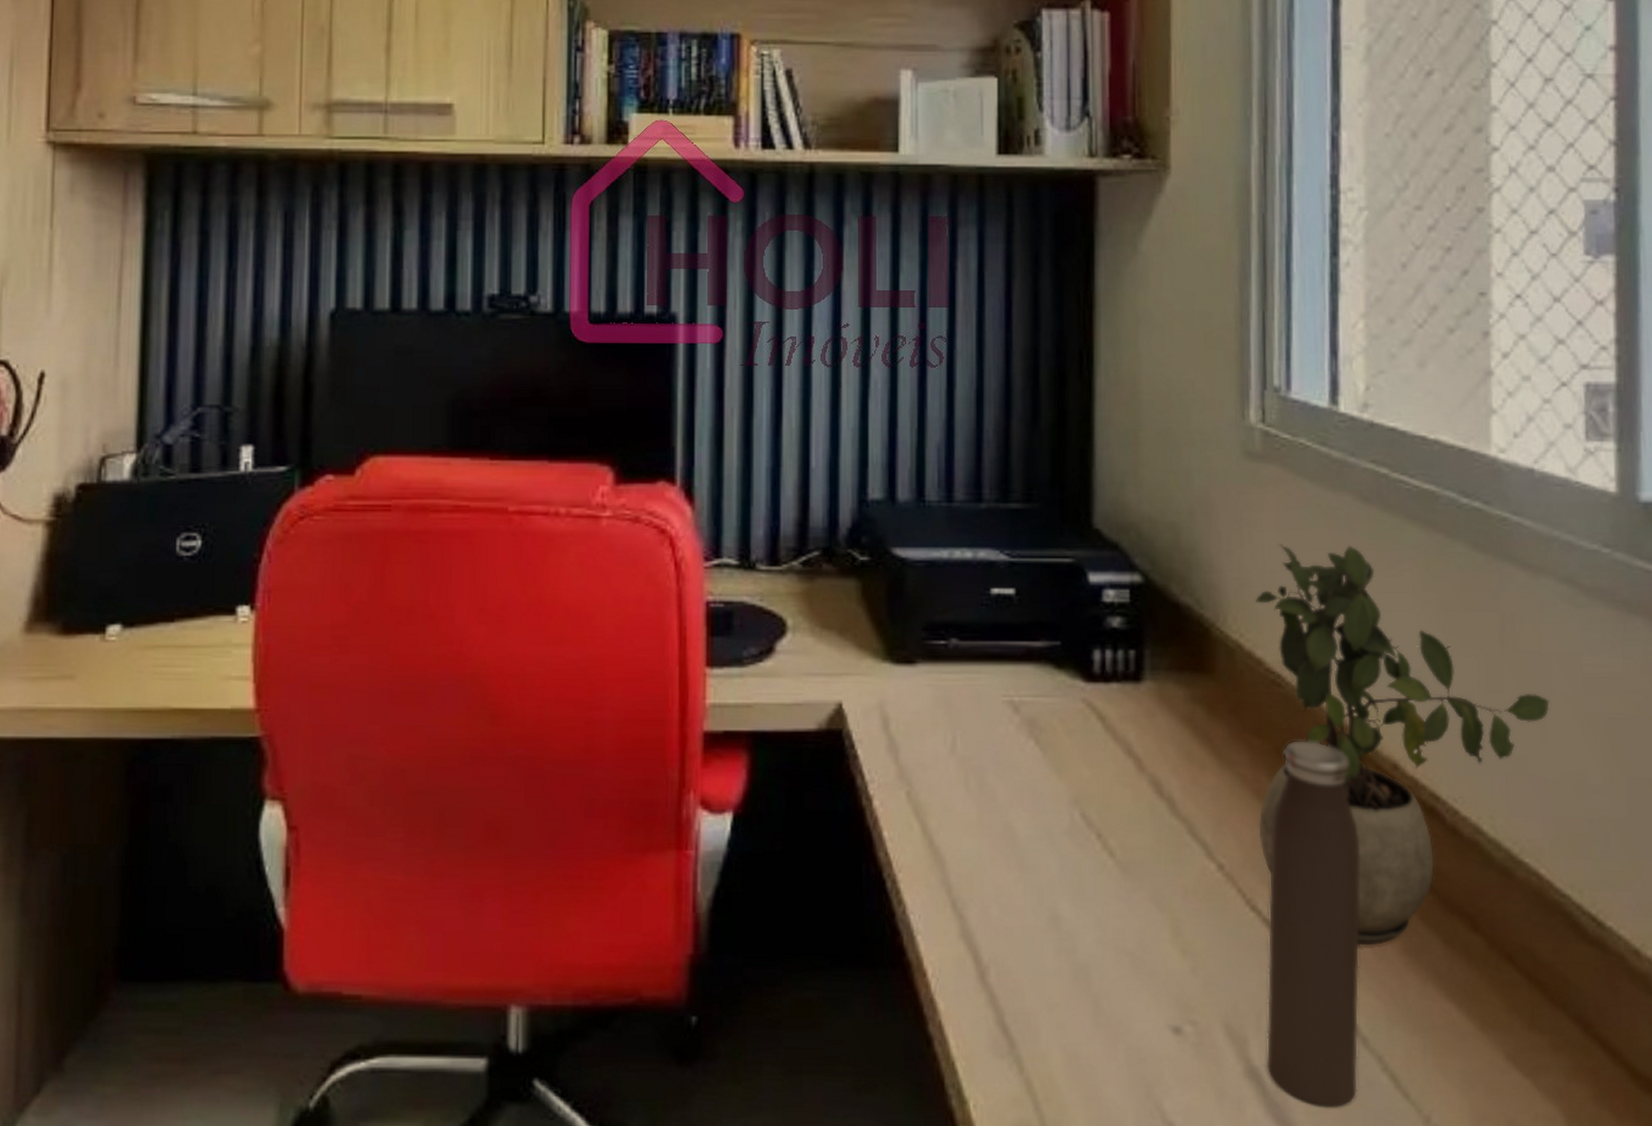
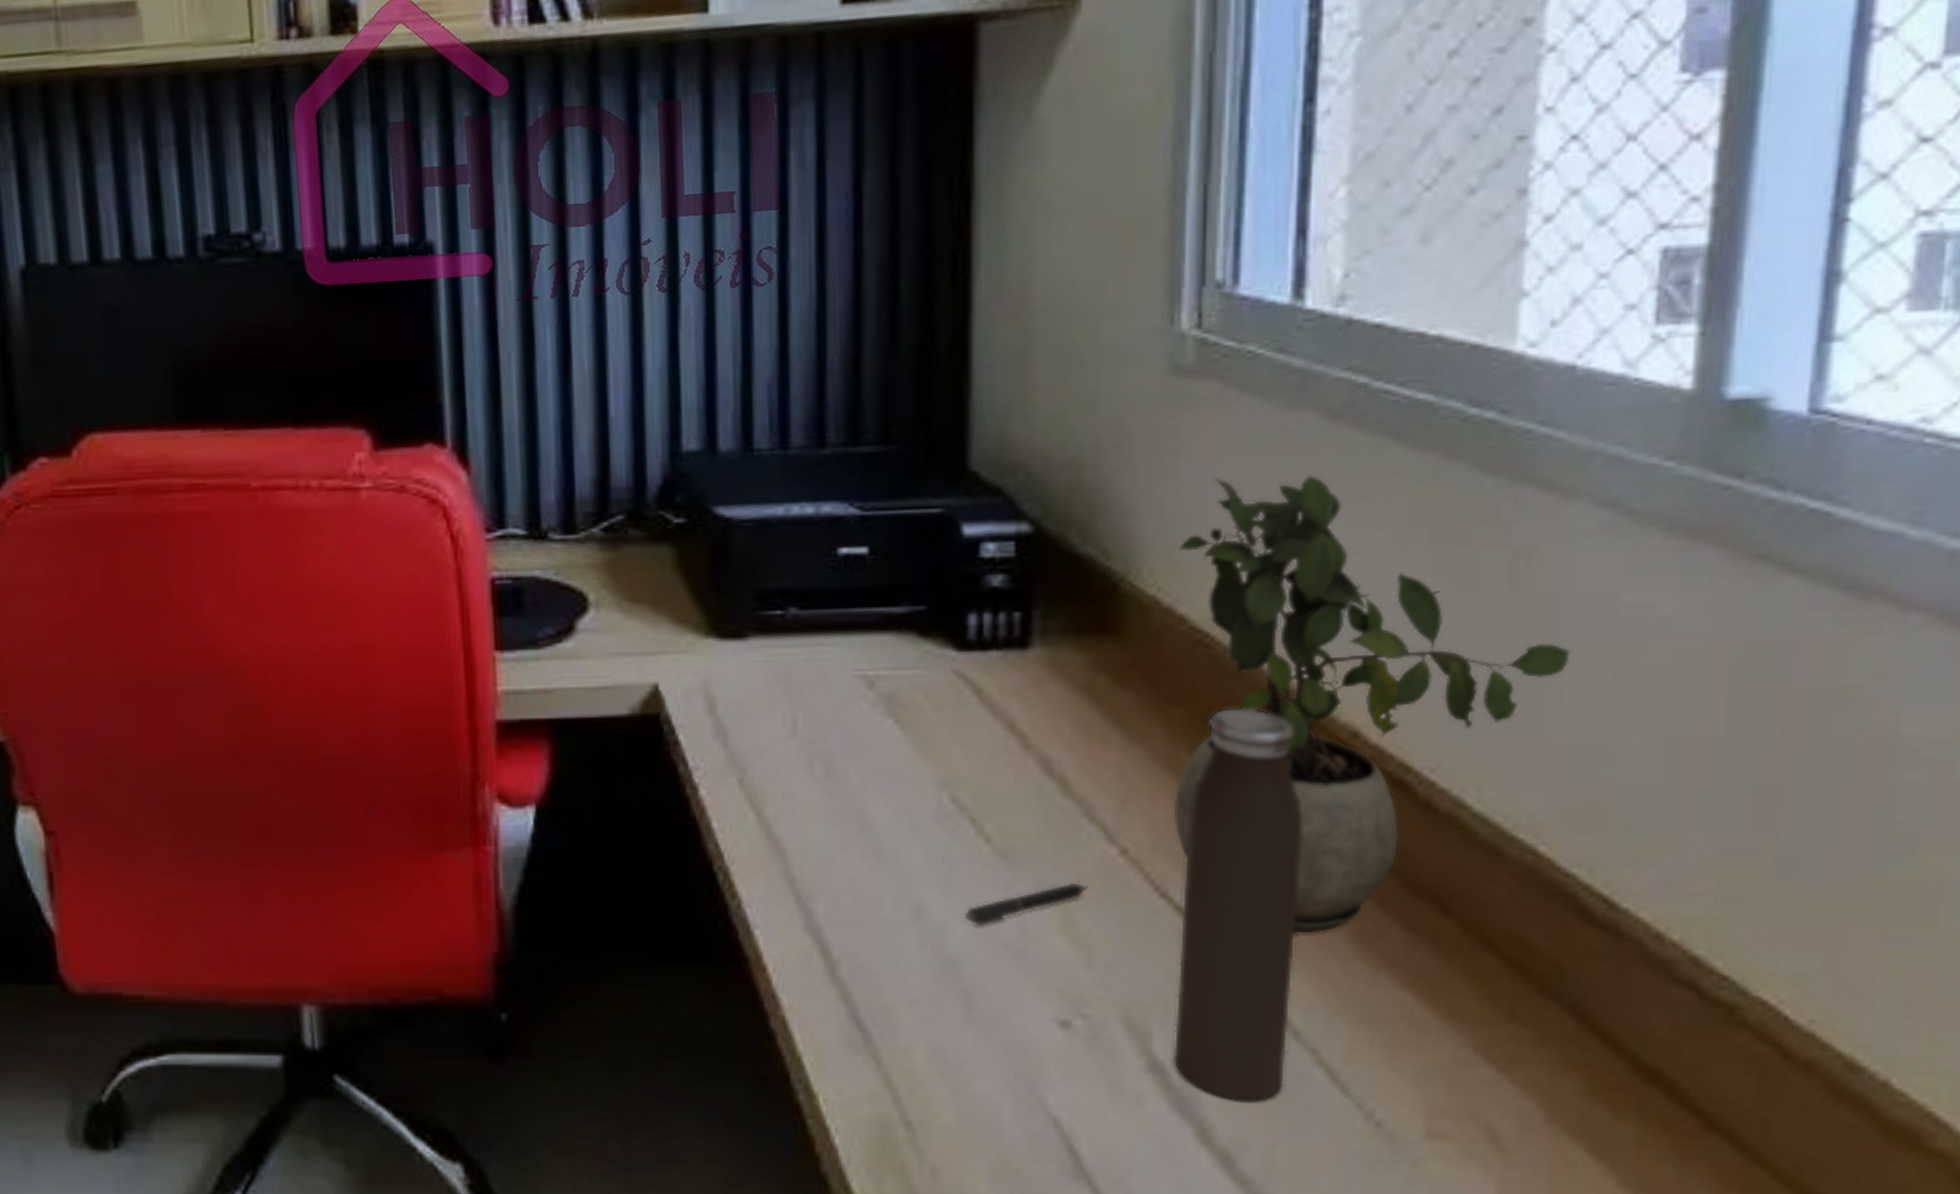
pen: none [1092,894,1193,935] -> present [964,882,1088,927]

